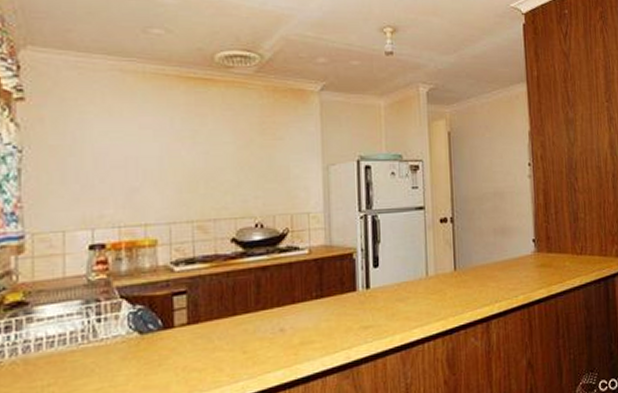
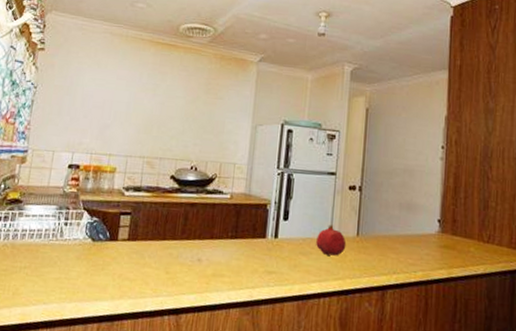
fruit: none [412,263,445,297] -> present [316,224,347,256]

